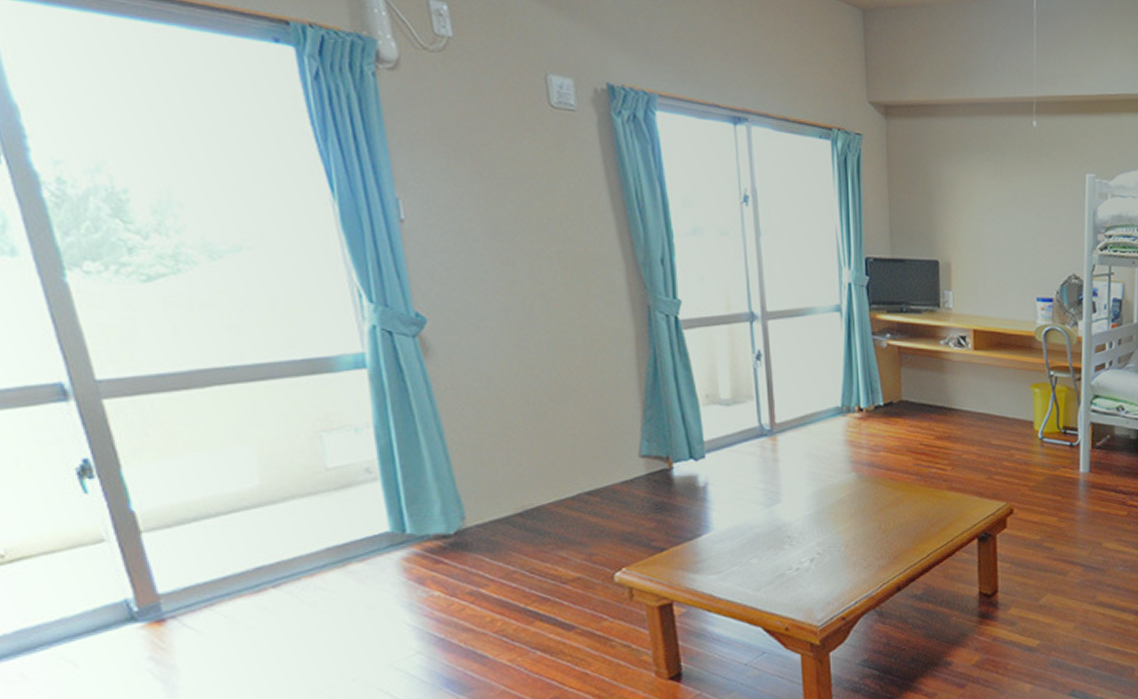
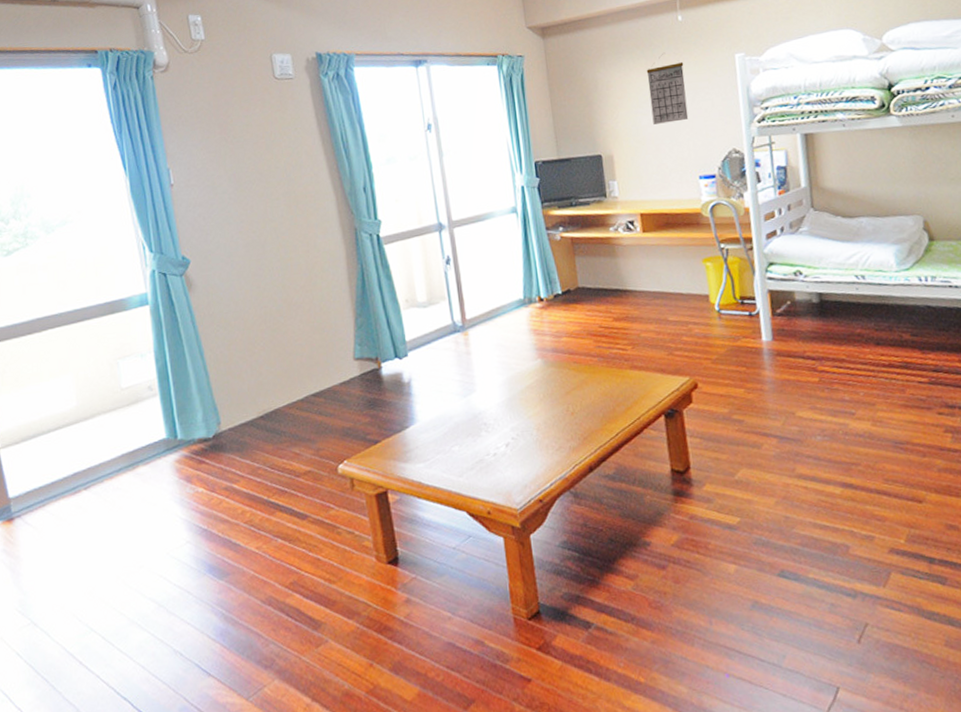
calendar: none [994,160,1034,237] -> present [646,54,689,125]

